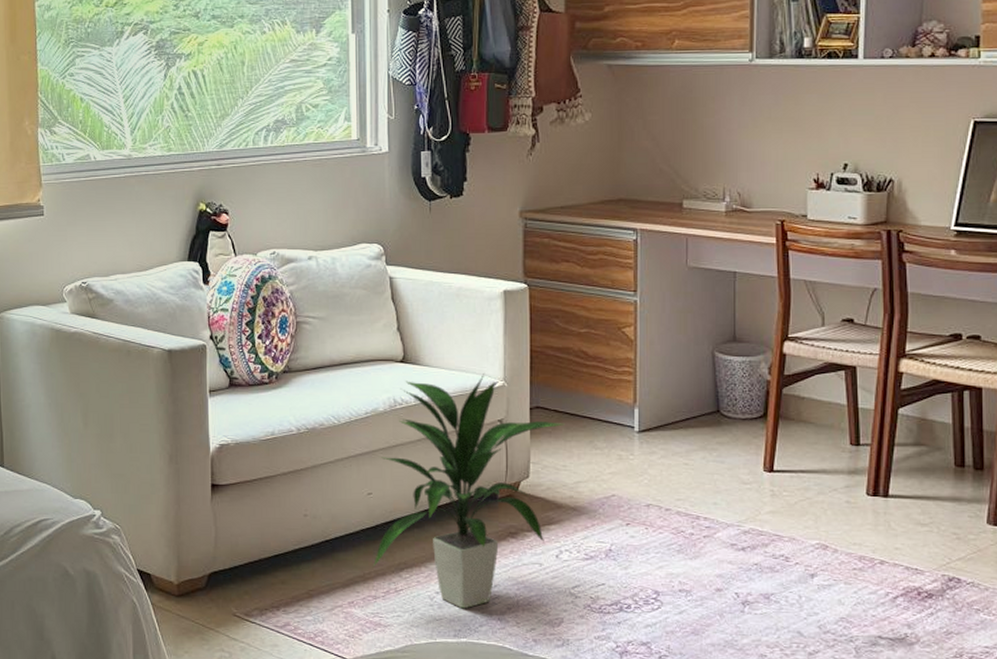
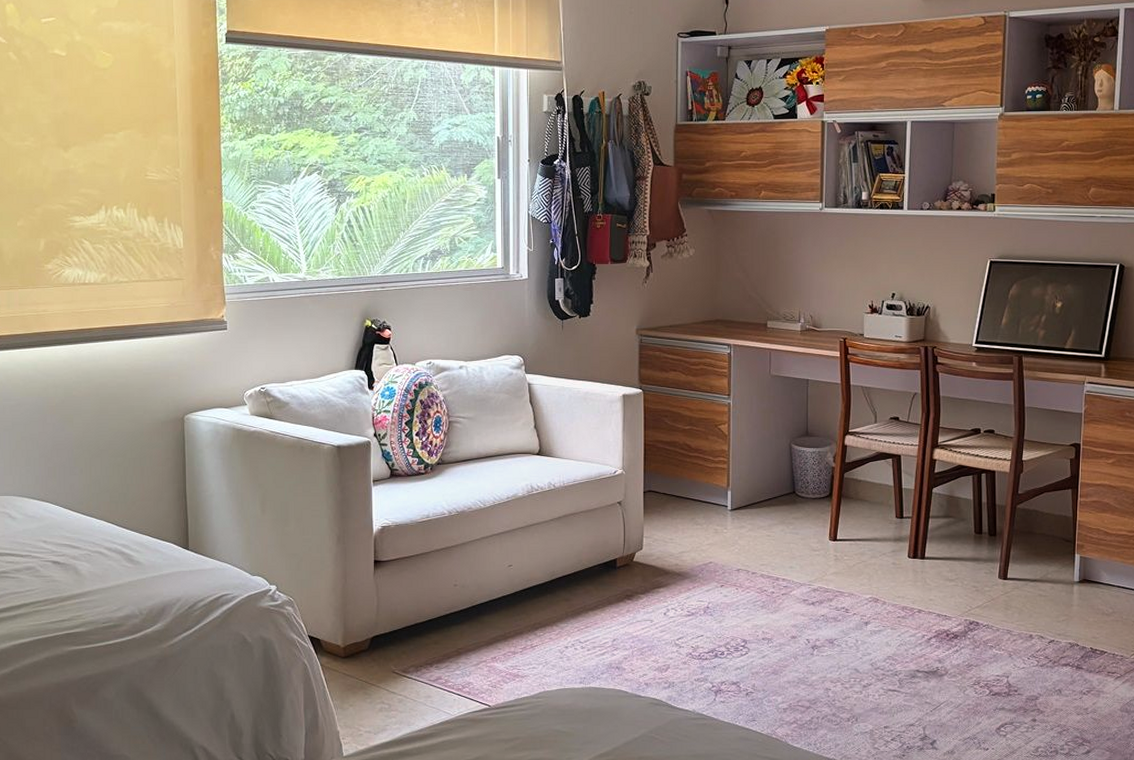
indoor plant: present [372,373,565,609] -> none [512,464,672,660]

